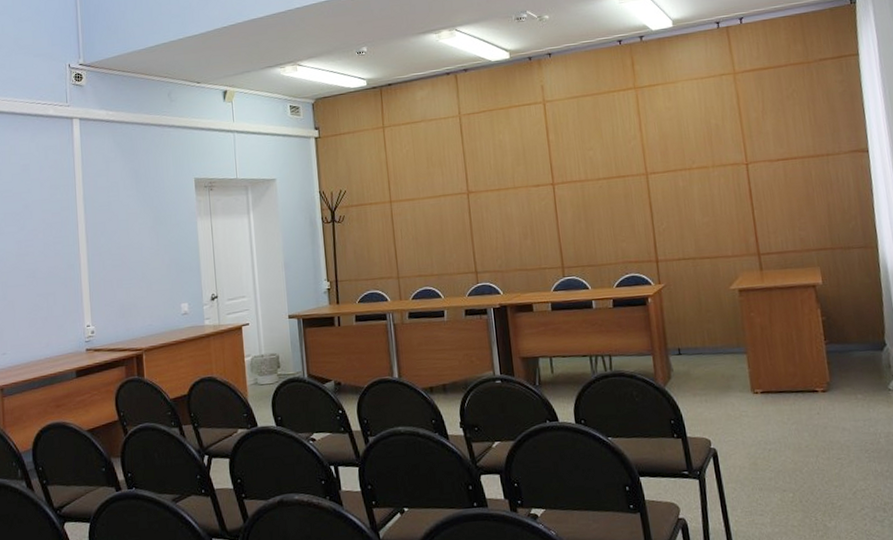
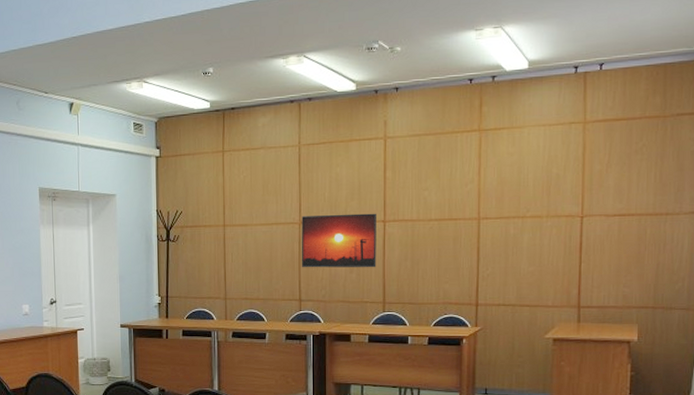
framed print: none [469,176,551,239] -> present [301,213,376,268]

